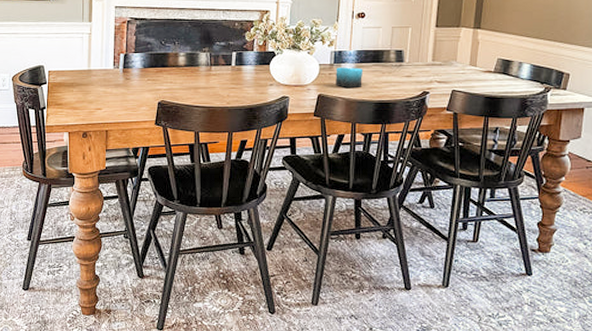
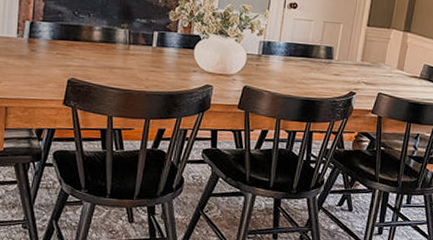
candle: present [336,67,364,87] -> none [262,59,292,82]

